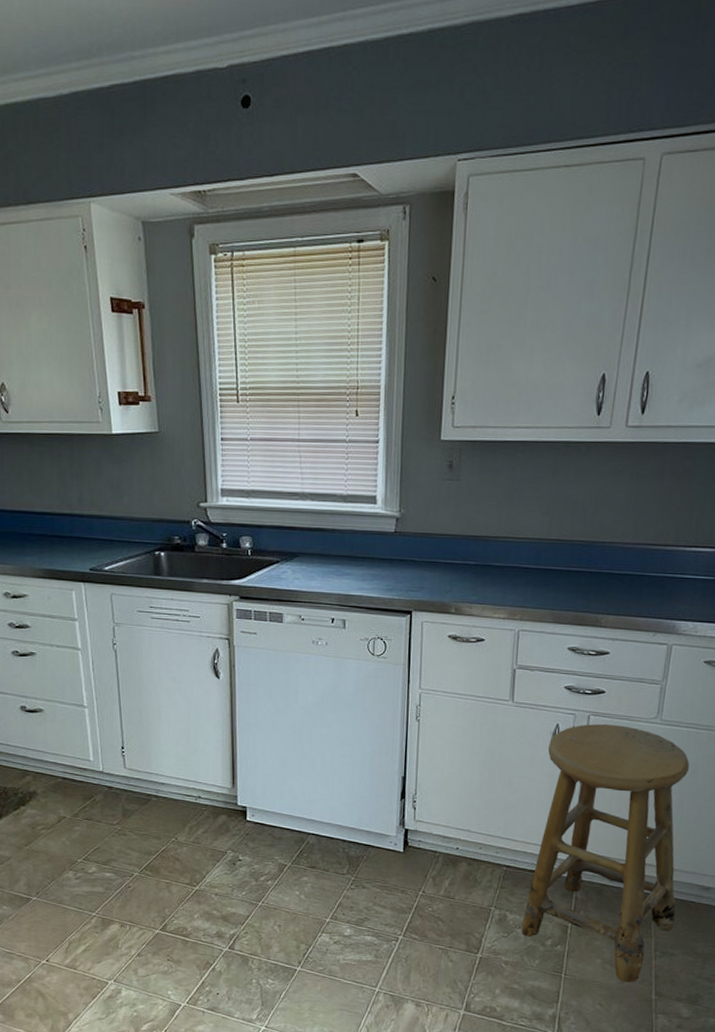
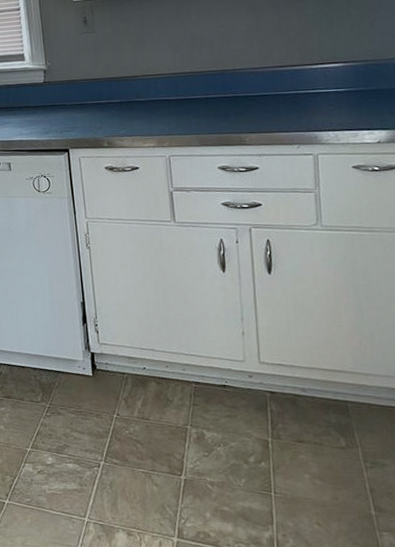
step stool: present [521,723,689,983] -> none [216,234,379,498]

